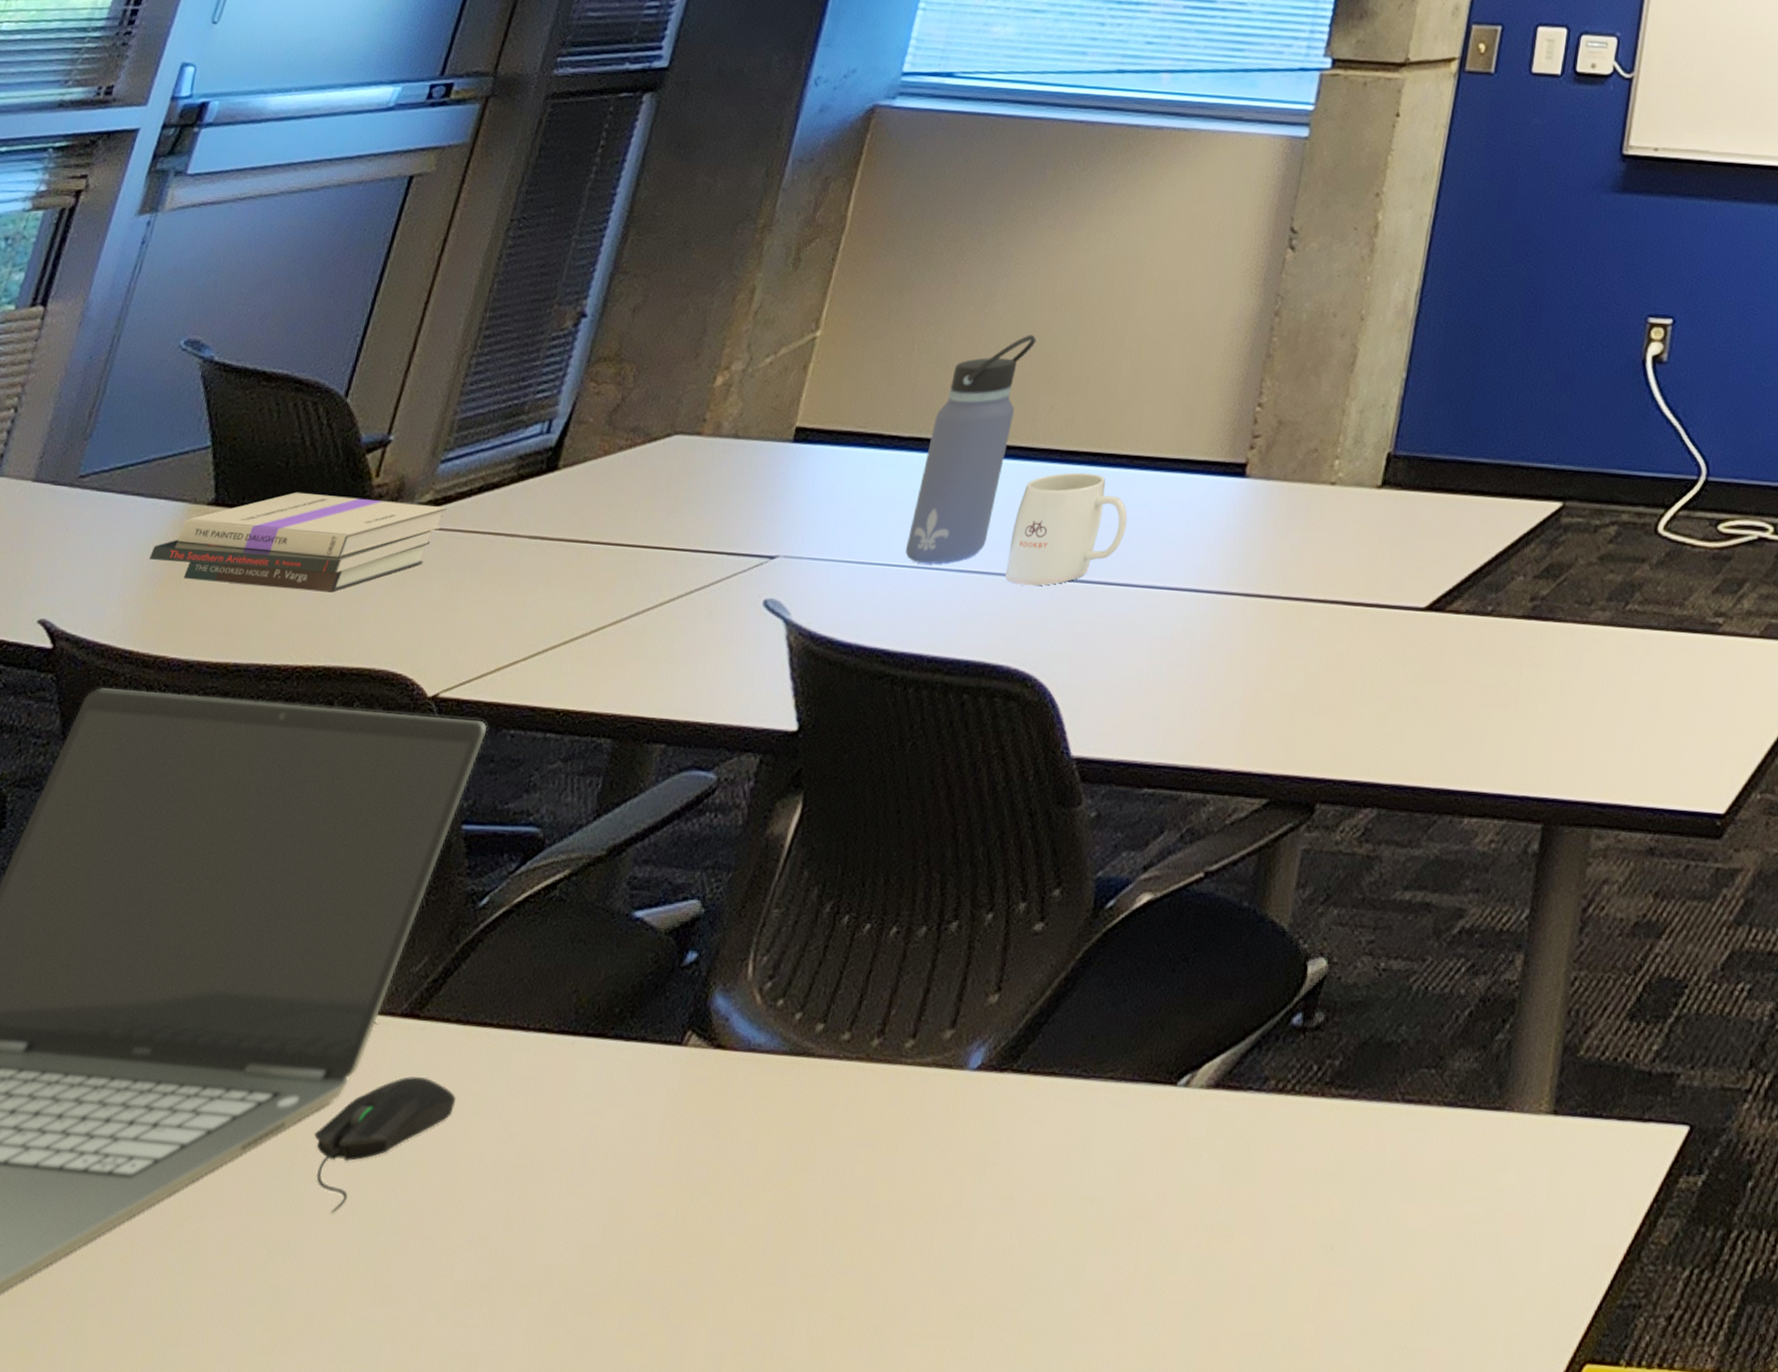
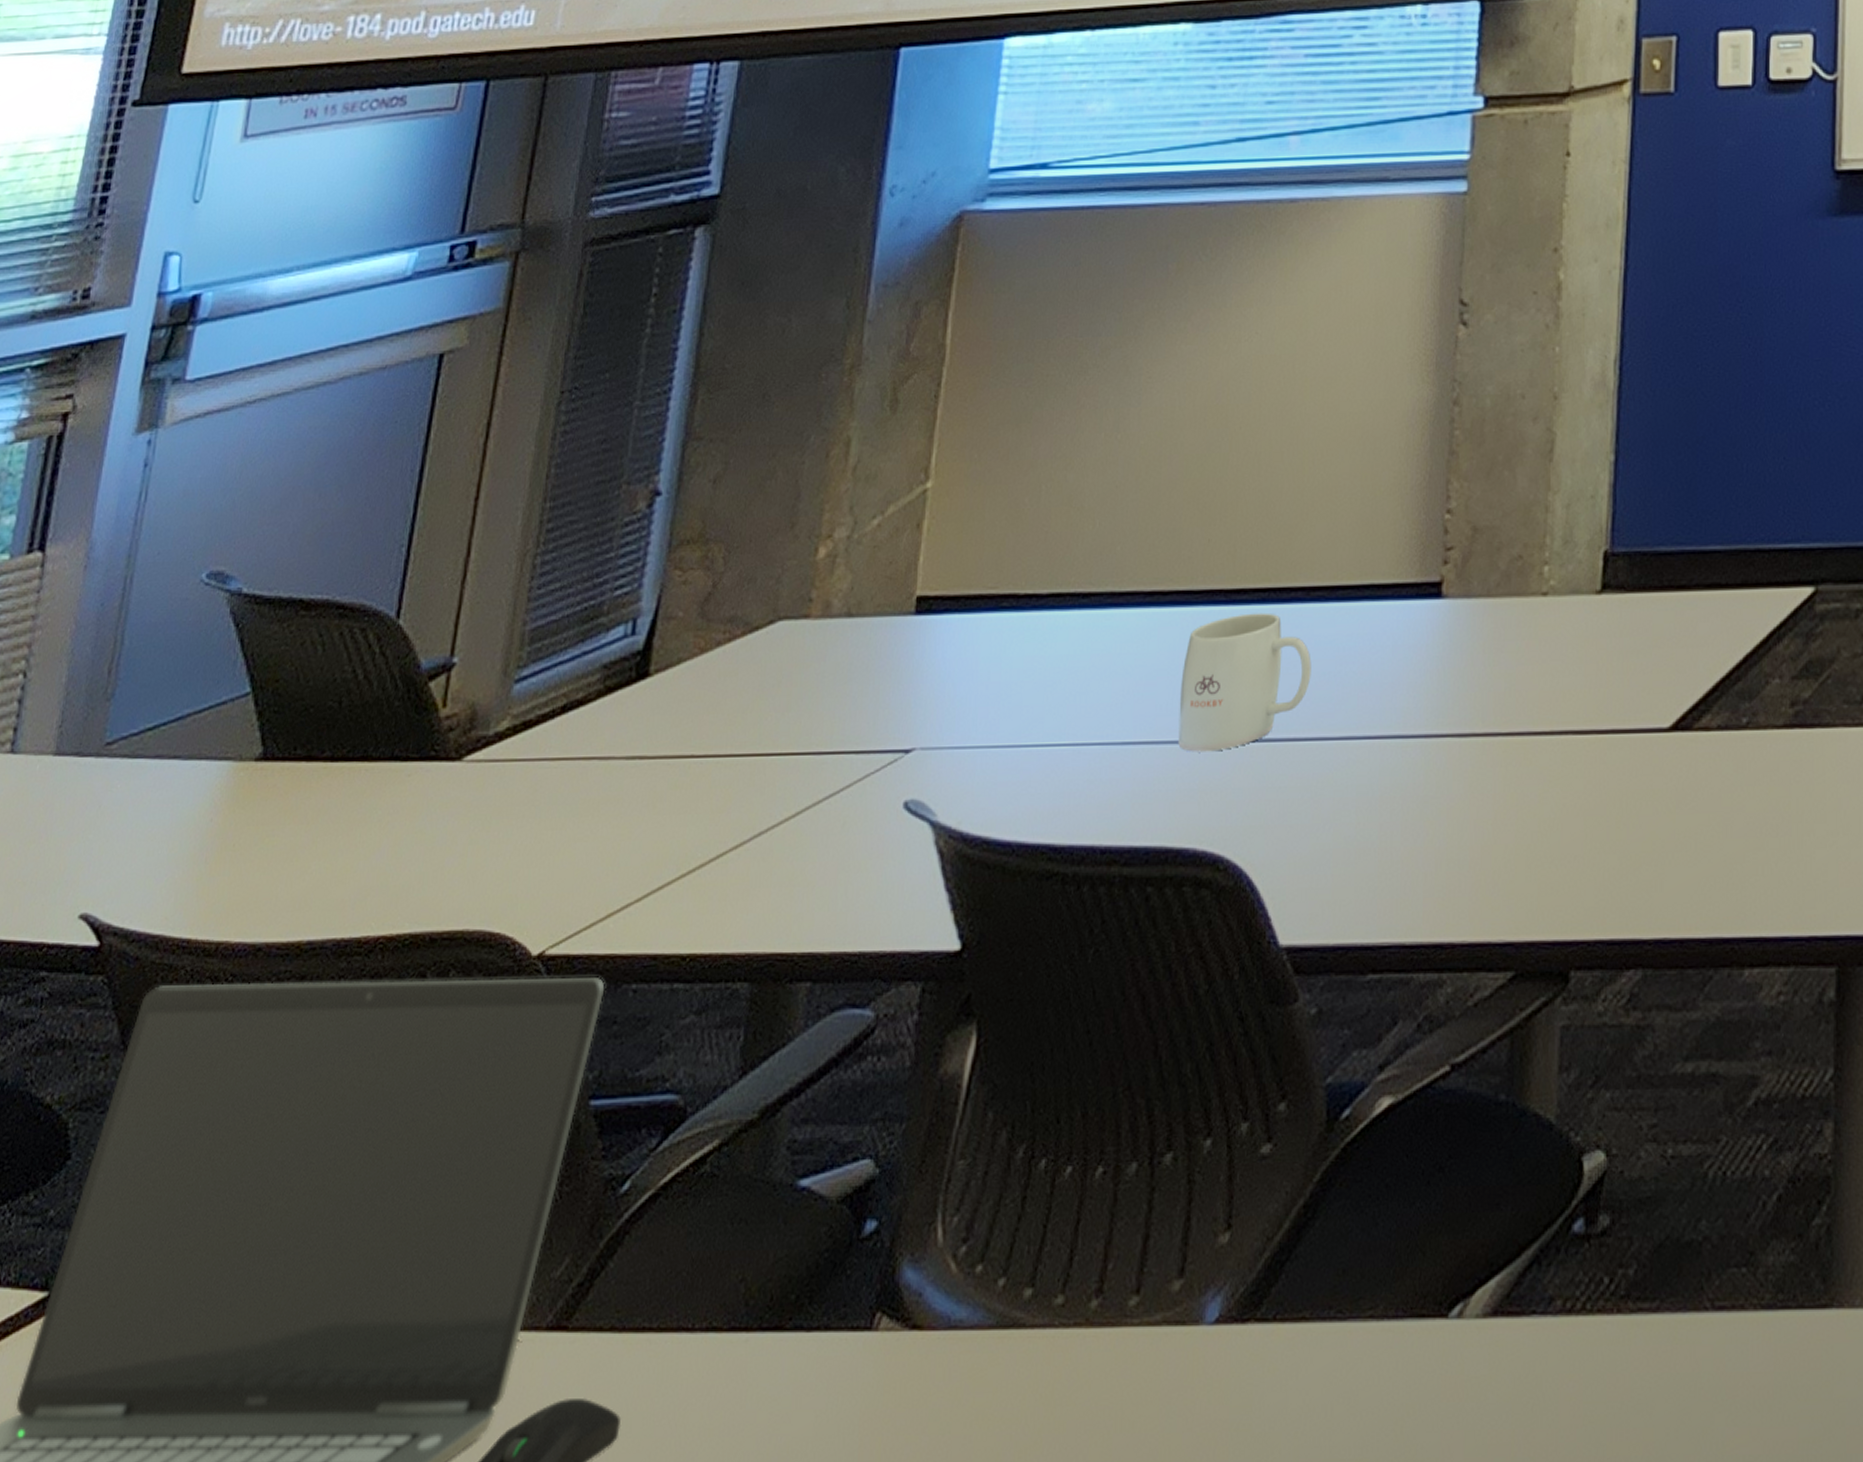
books: present [149,492,447,593] -> none [197,733,528,850]
water bottle: present [905,335,1037,564] -> none [1060,459,1181,738]

